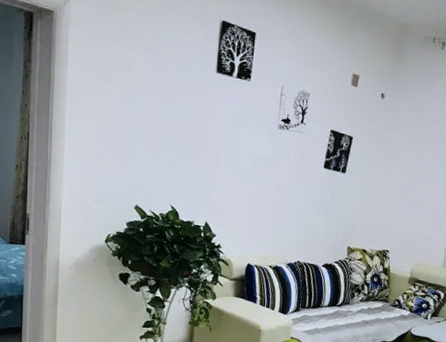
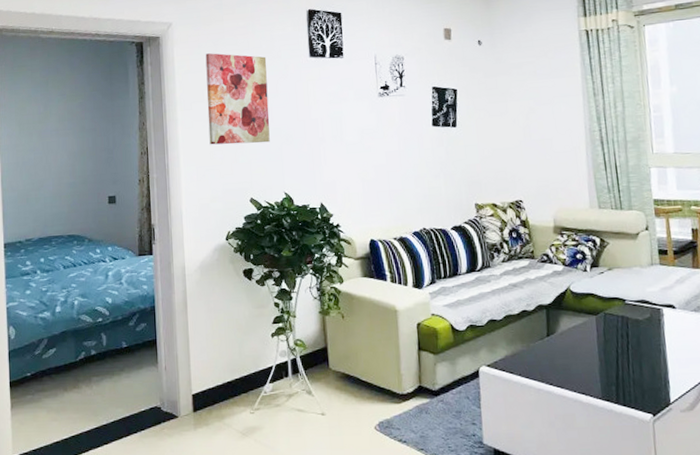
wall art: none [98,43,171,153] -> present [205,53,270,145]

